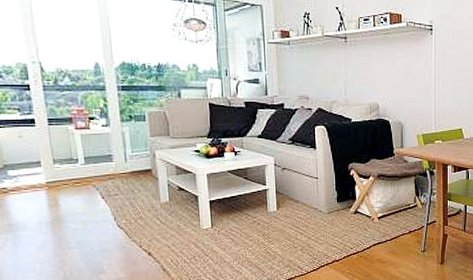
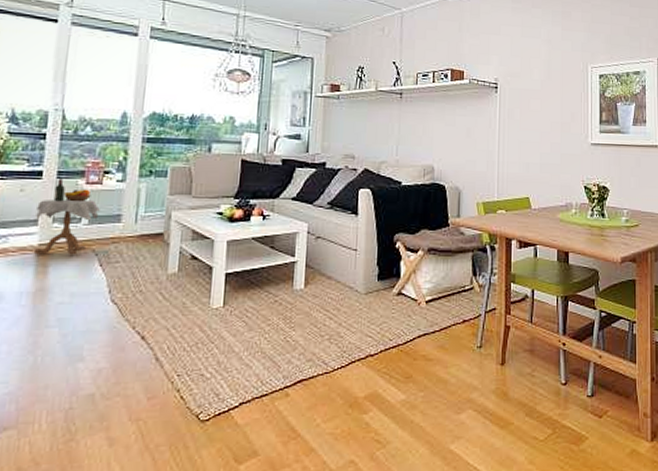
side table: none [37,125,93,191] -> present [34,179,100,255]

